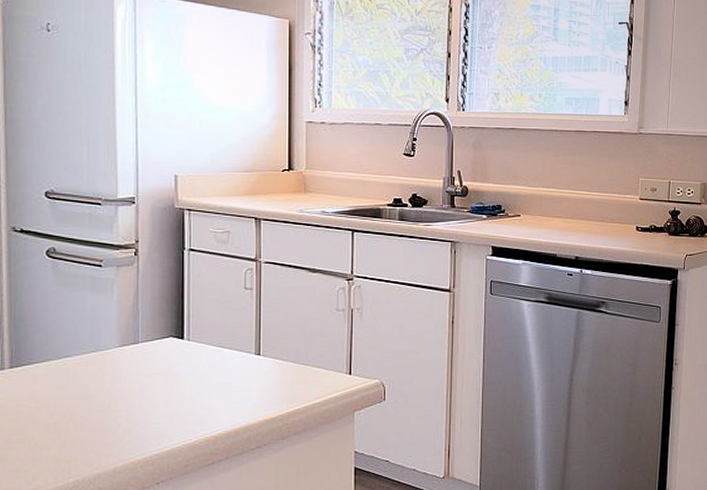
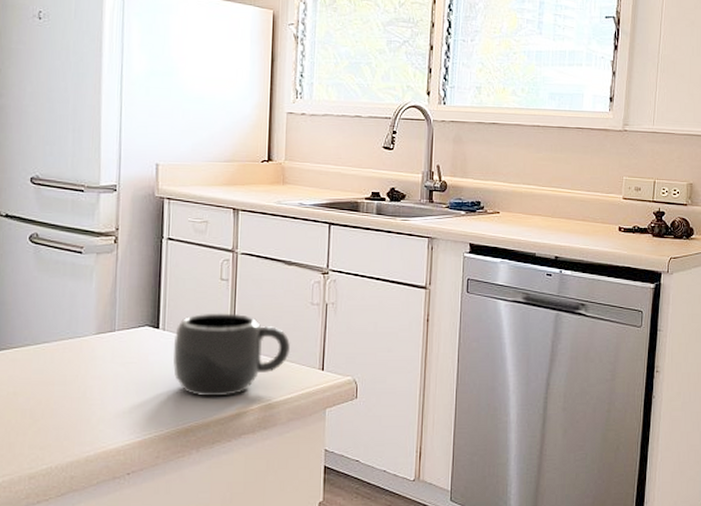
mug: none [198,321,317,405] -> present [172,313,290,397]

